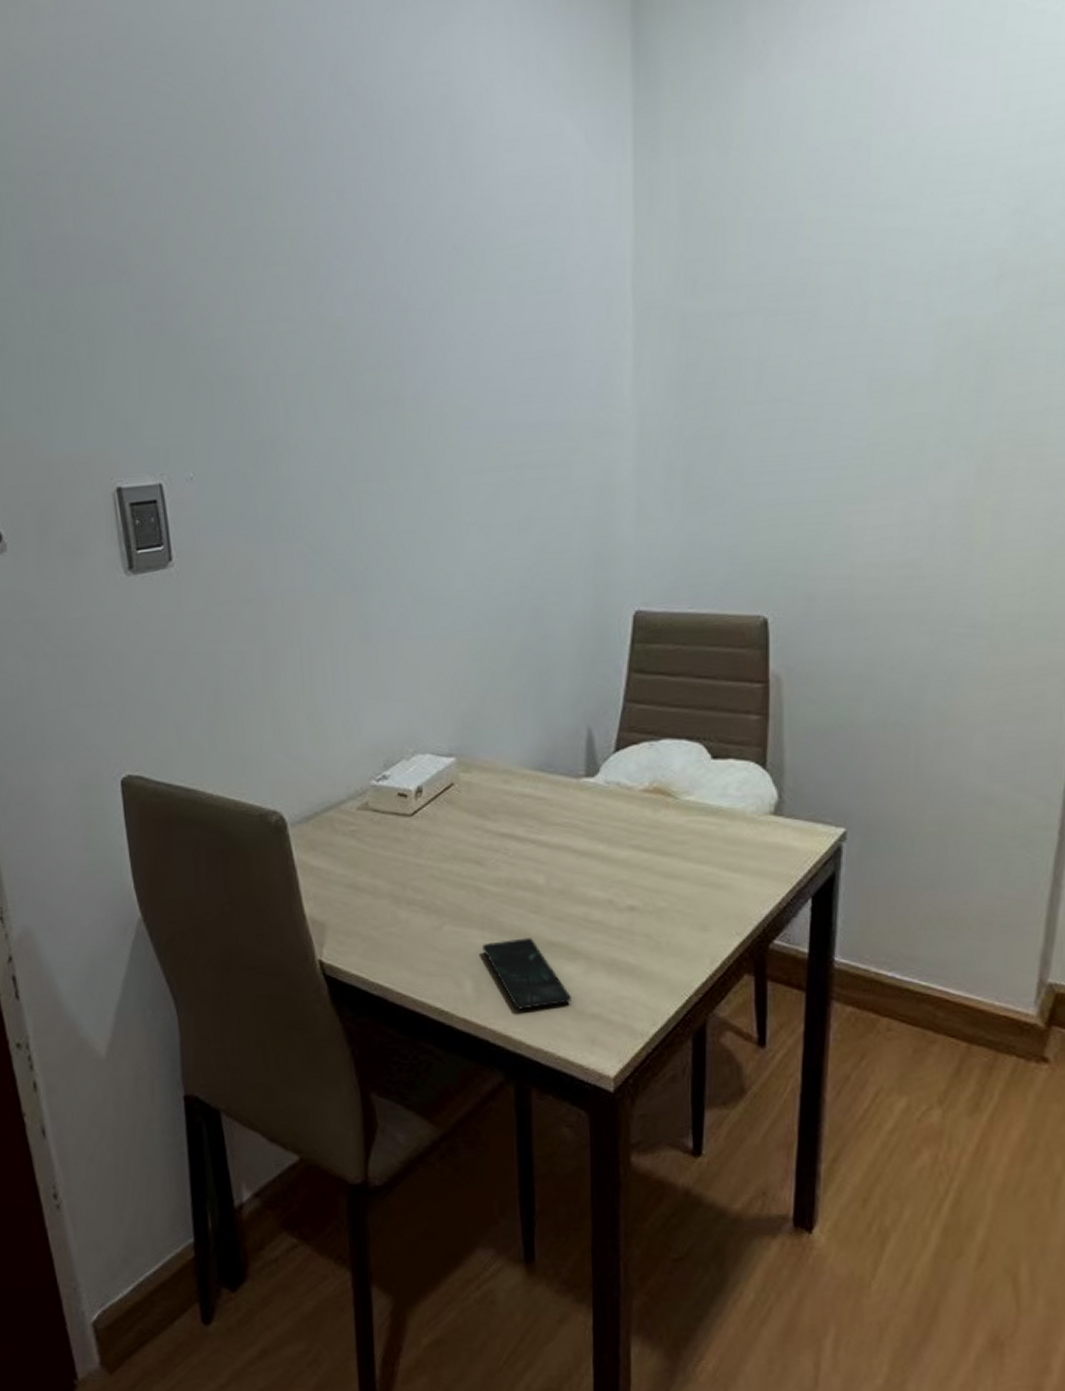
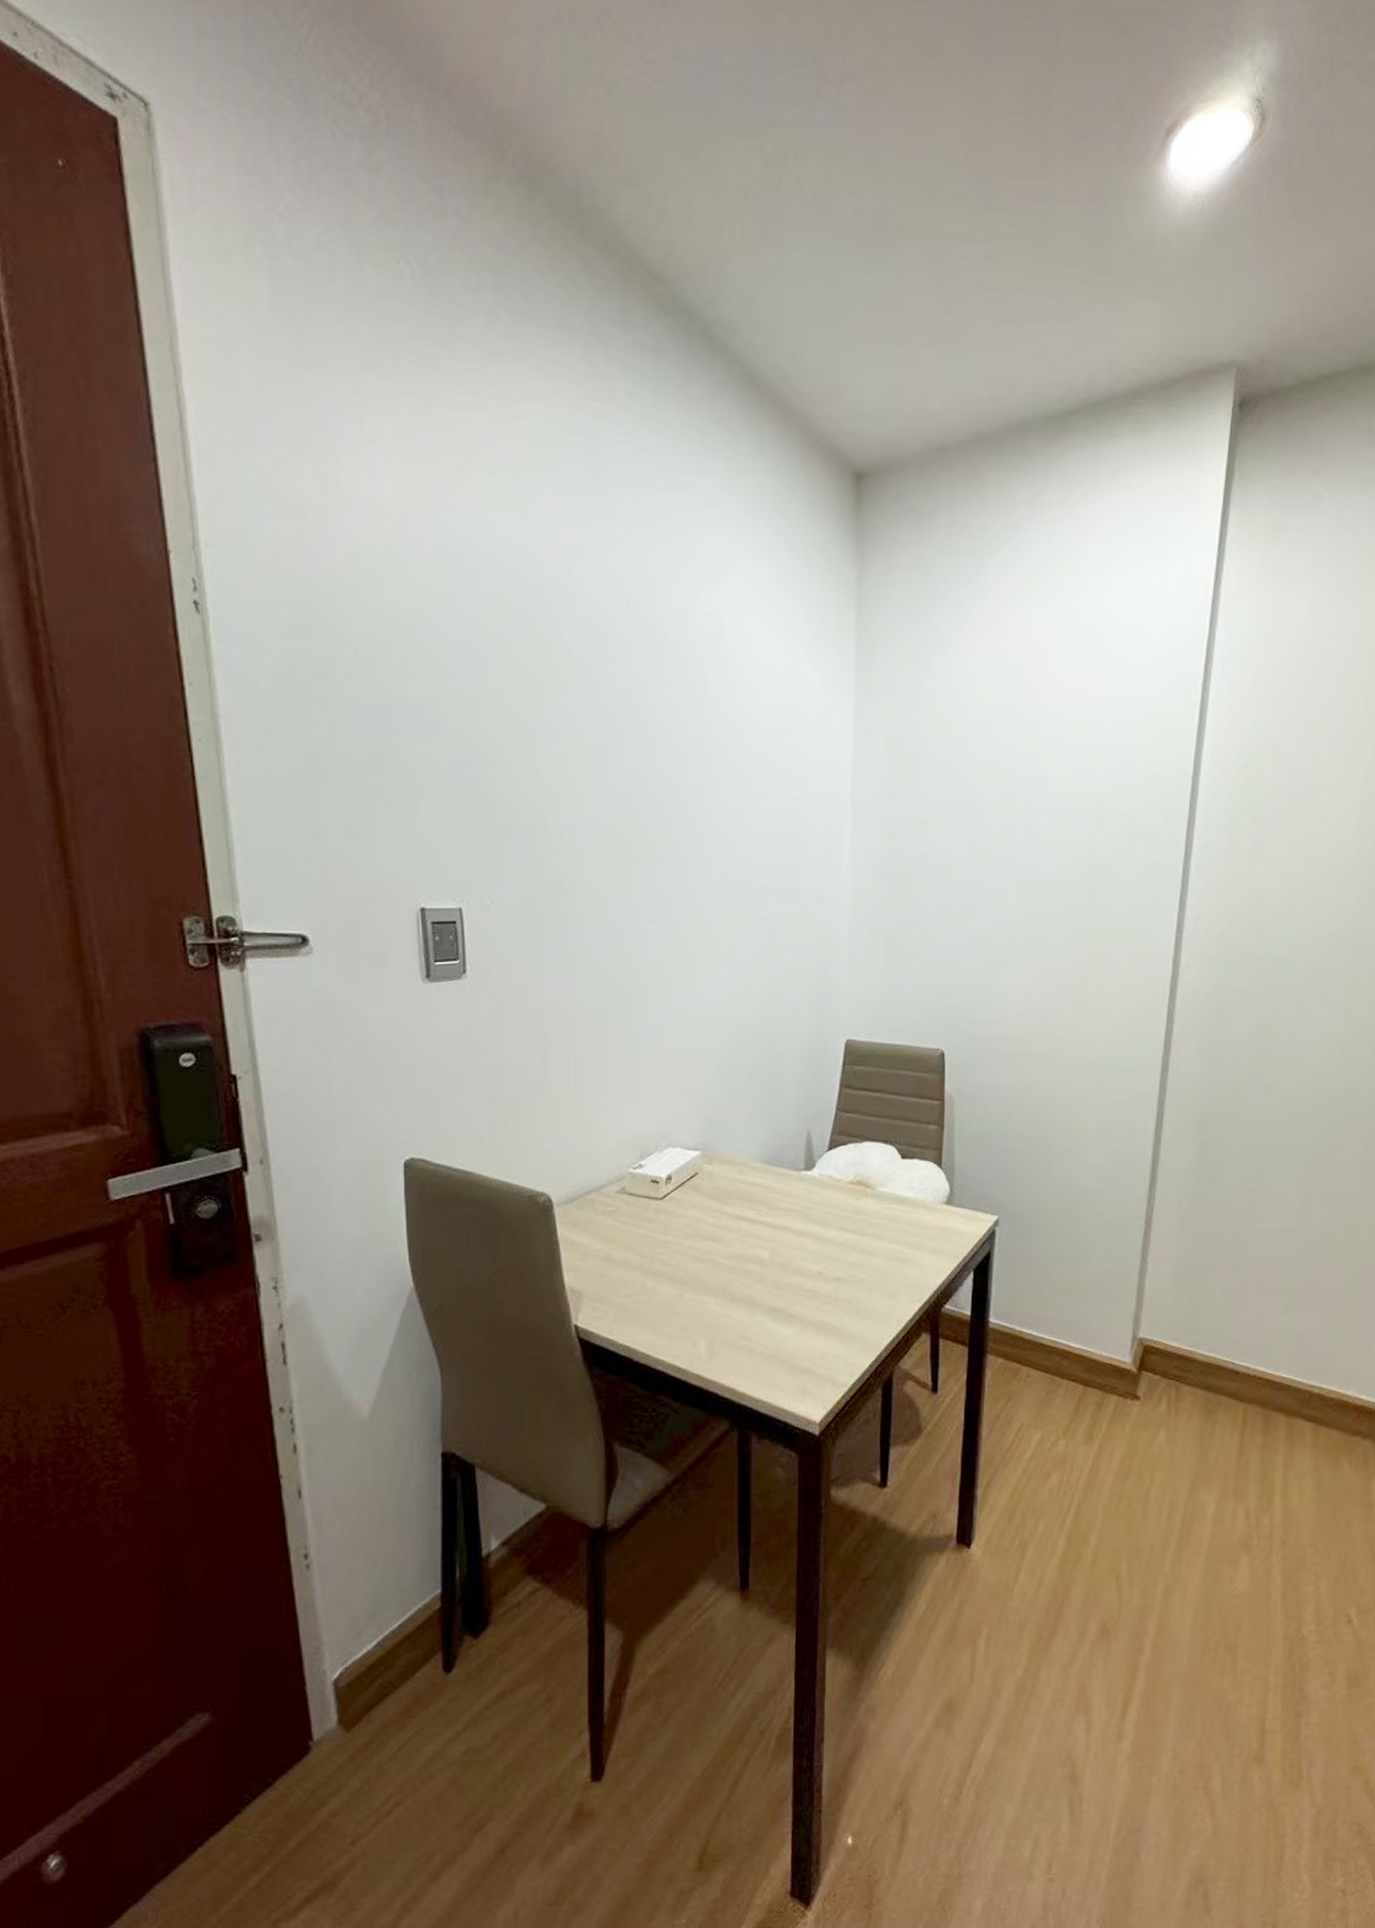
smartphone: present [481,938,571,1010] -> none [715,1304,787,1366]

